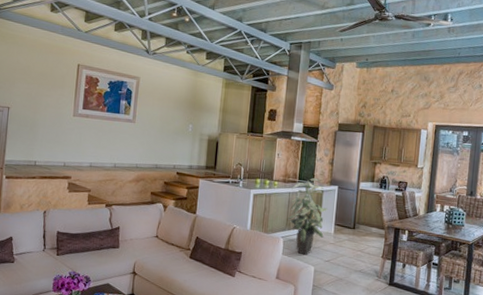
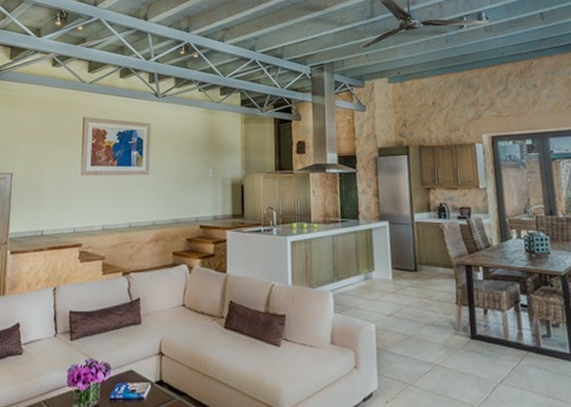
indoor plant: present [288,178,328,255] -> none [335,215,381,311]

